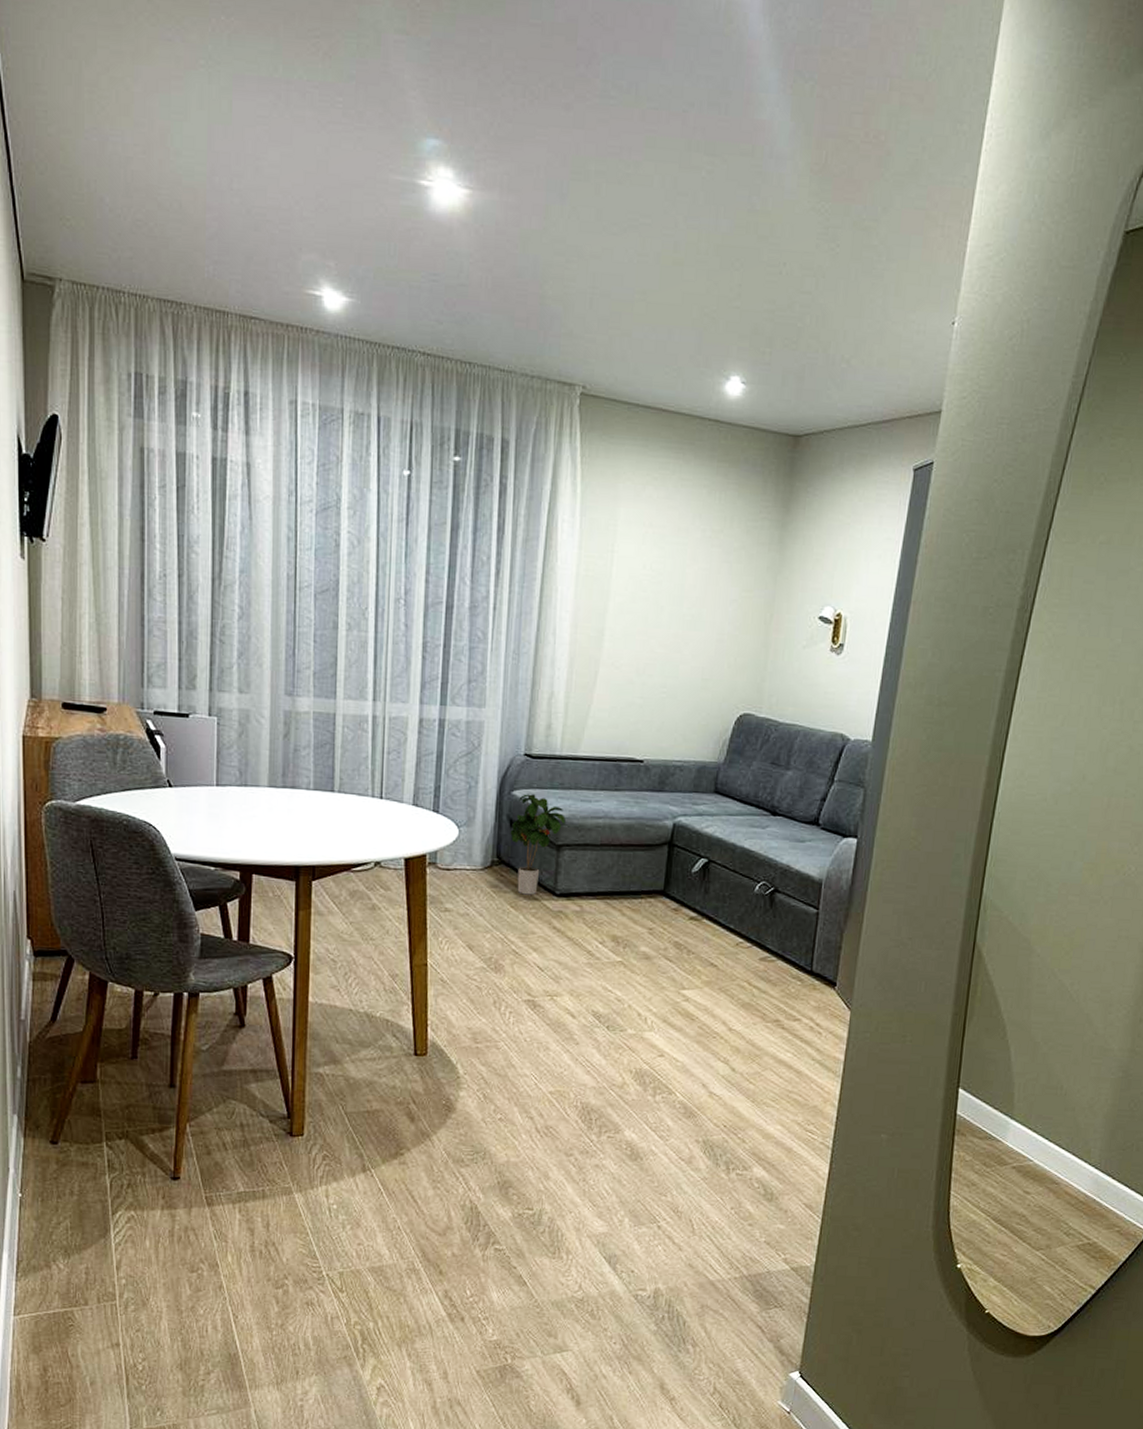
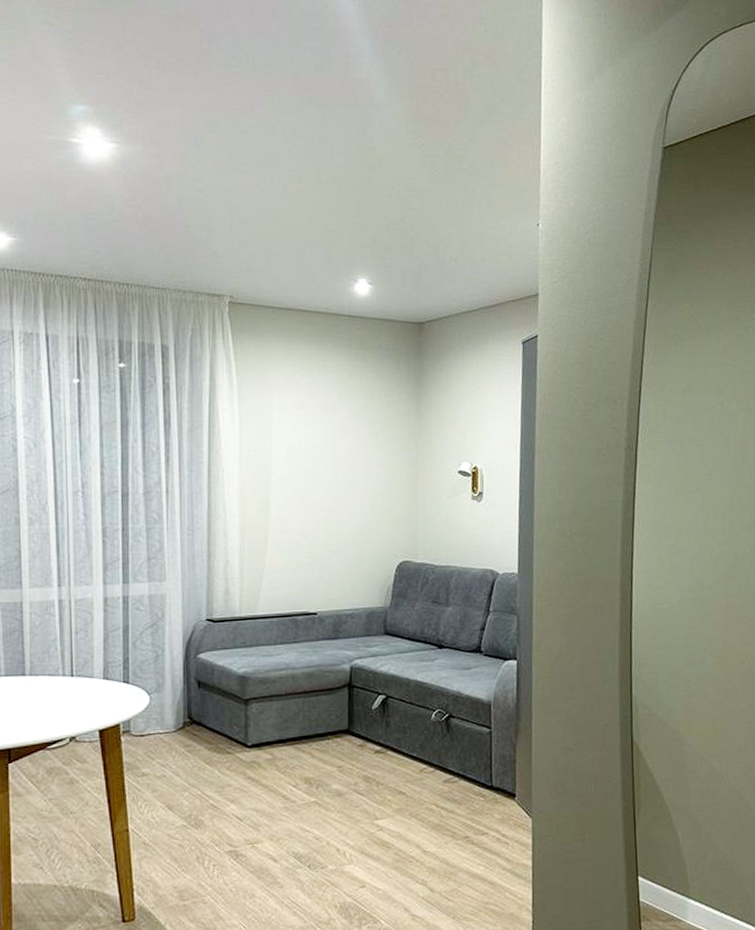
potted plant: present [510,794,565,895] -> none [199,655,250,750]

